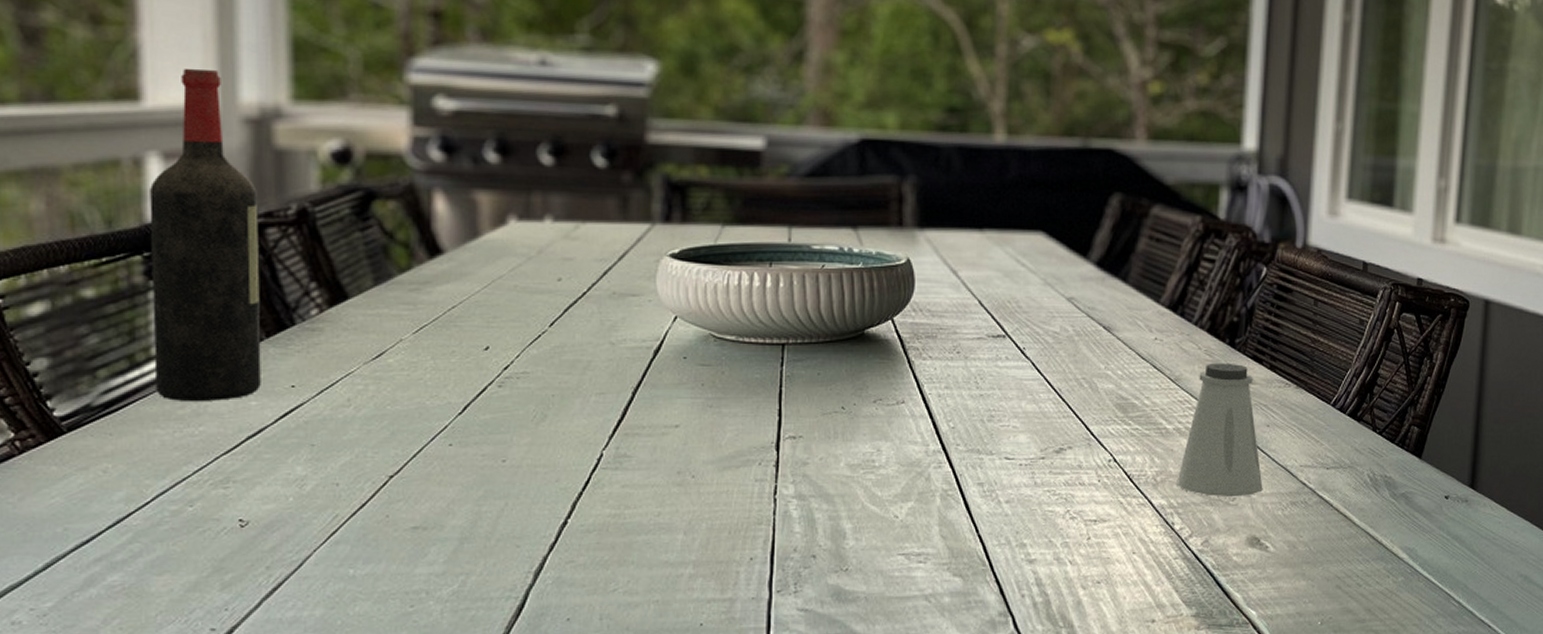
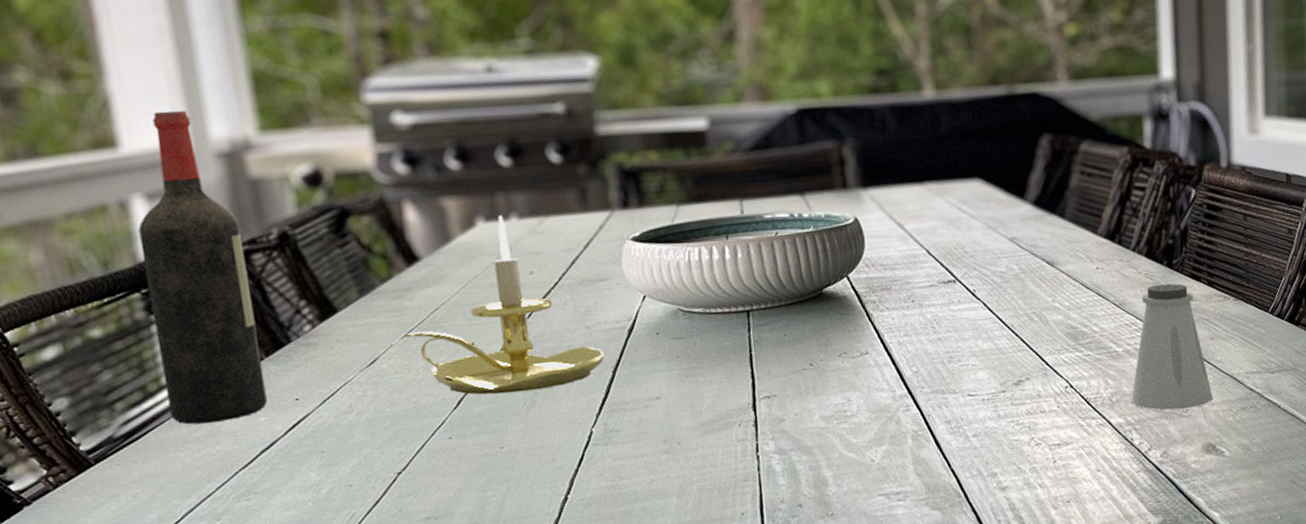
candle holder: none [416,215,626,404] -> present [404,214,604,395]

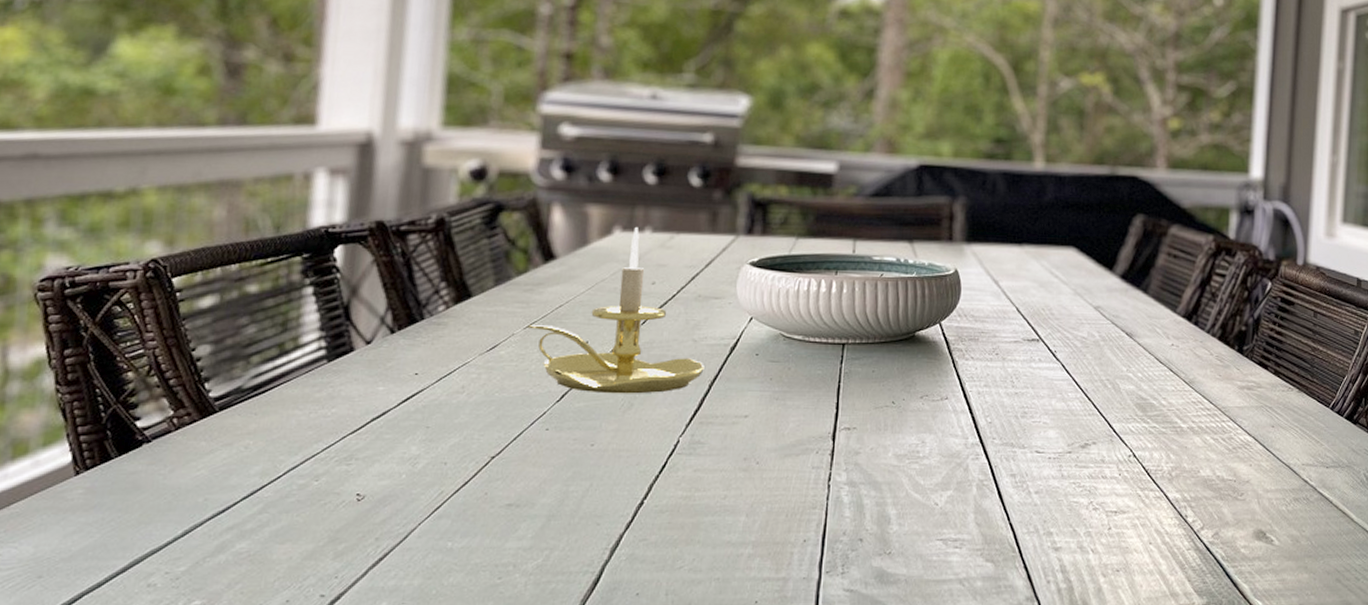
wine bottle: present [138,111,267,425] -> none [299,98,405,386]
saltshaker: present [1131,283,1213,411] -> none [1190,367,1269,493]

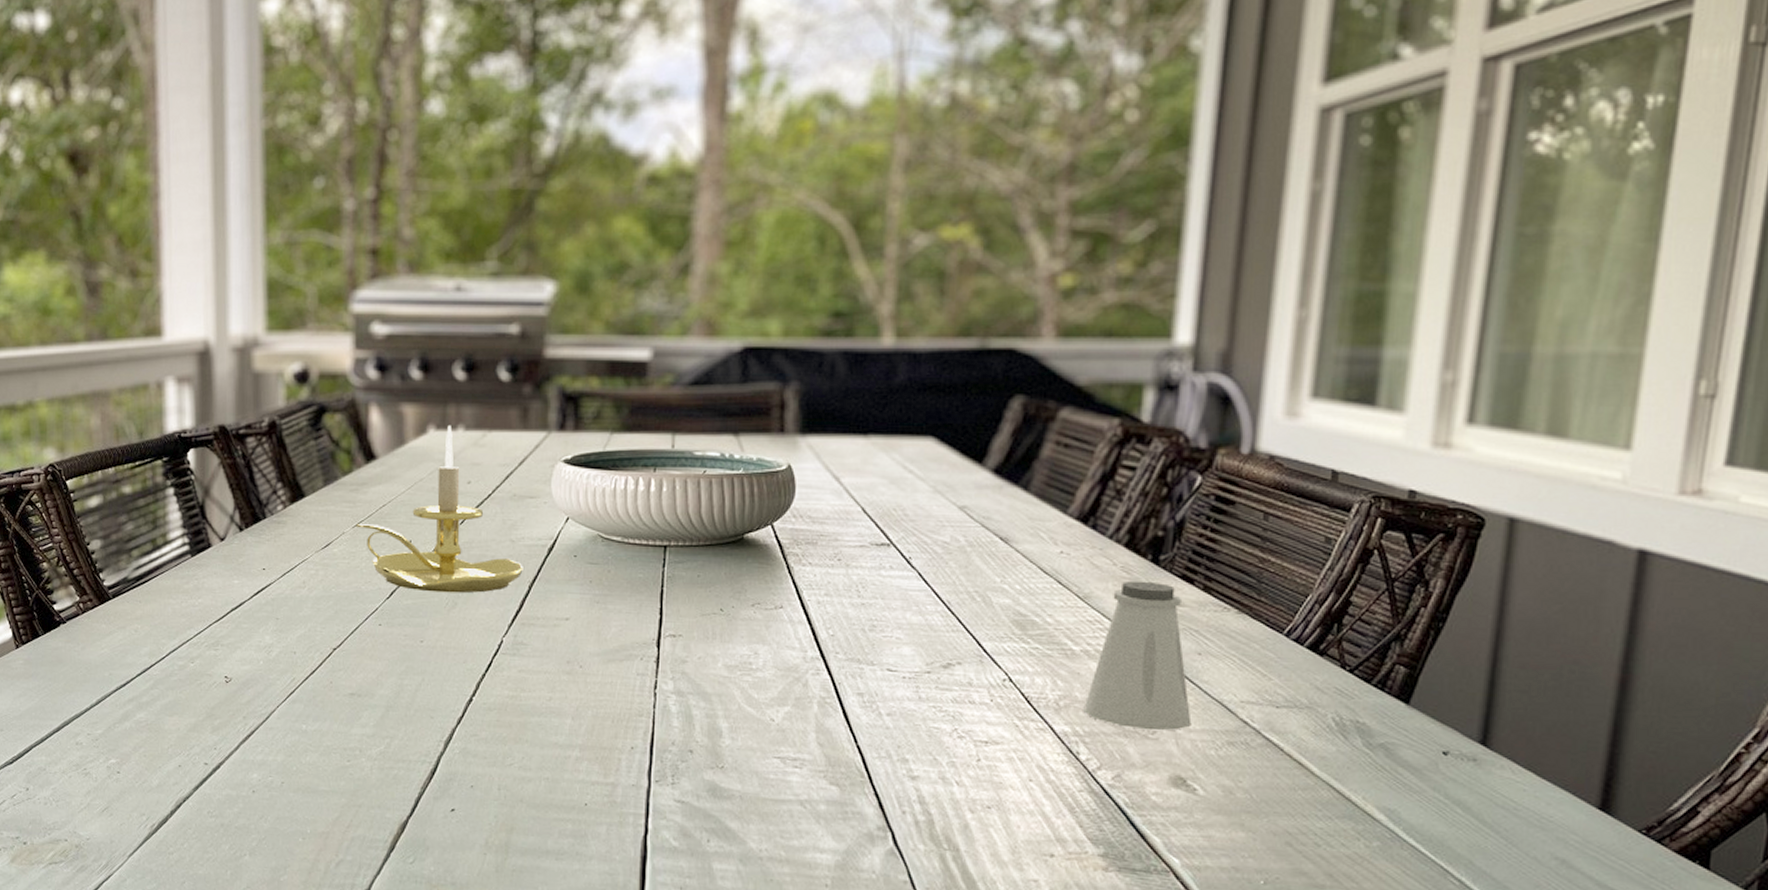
saltshaker: none [1190,367,1269,493] -> present [1083,580,1192,731]

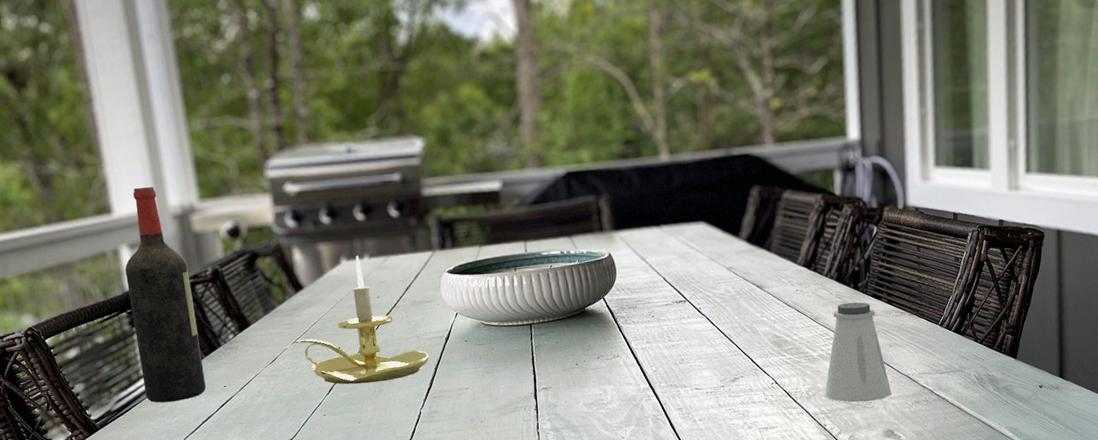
wine bottle: none [167,308,242,579] -> present [125,187,206,403]

